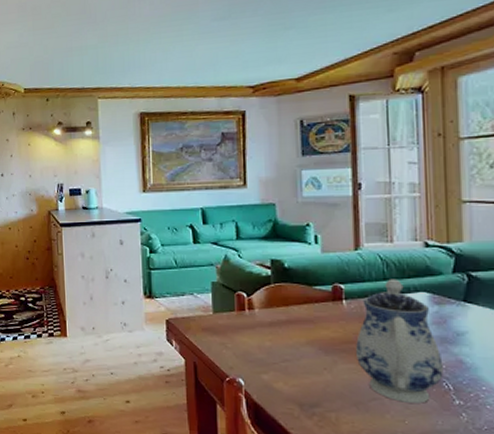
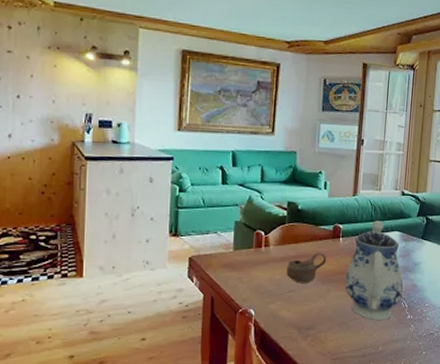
cup: none [277,316,328,353] -> present [286,252,327,284]

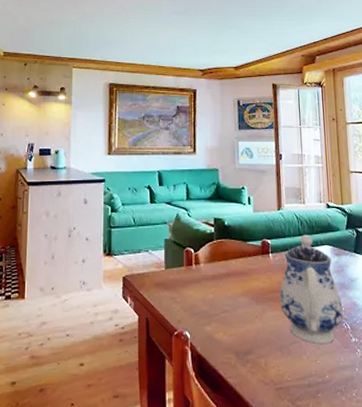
cup: present [286,252,327,284] -> none [219,269,259,303]

